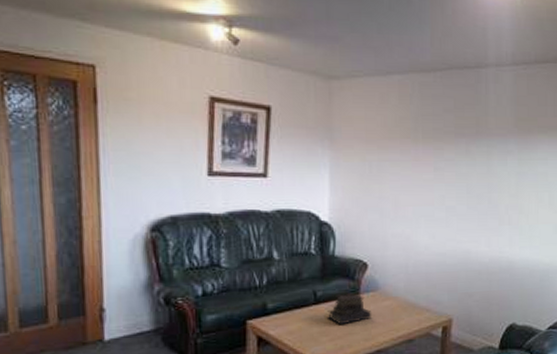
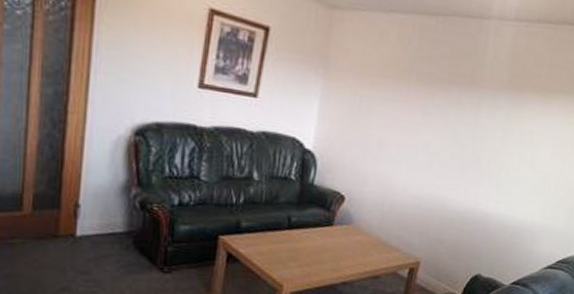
diary: present [326,293,372,325] -> none [298,223,343,253]

